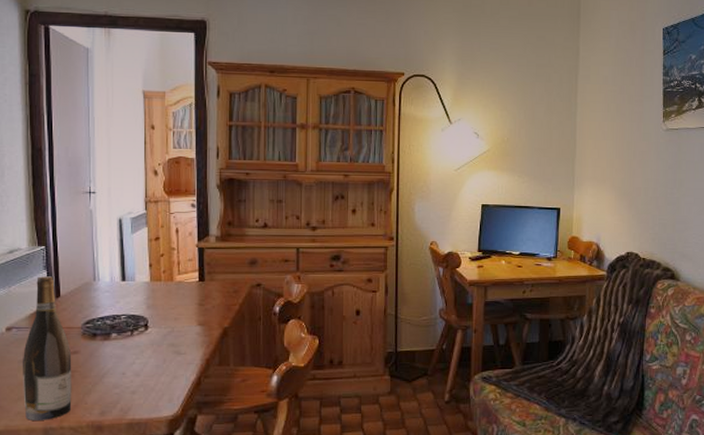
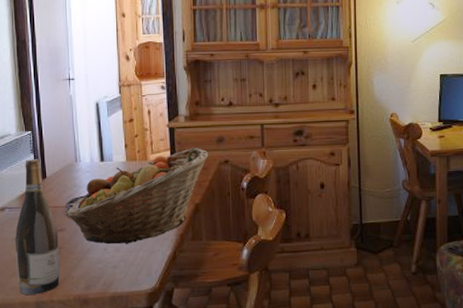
fruit basket: none [80,270,240,369] -> present [65,148,209,245]

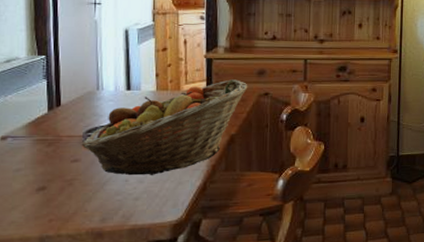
wine bottle: present [15,159,60,295] -> none [18,85,72,229]

